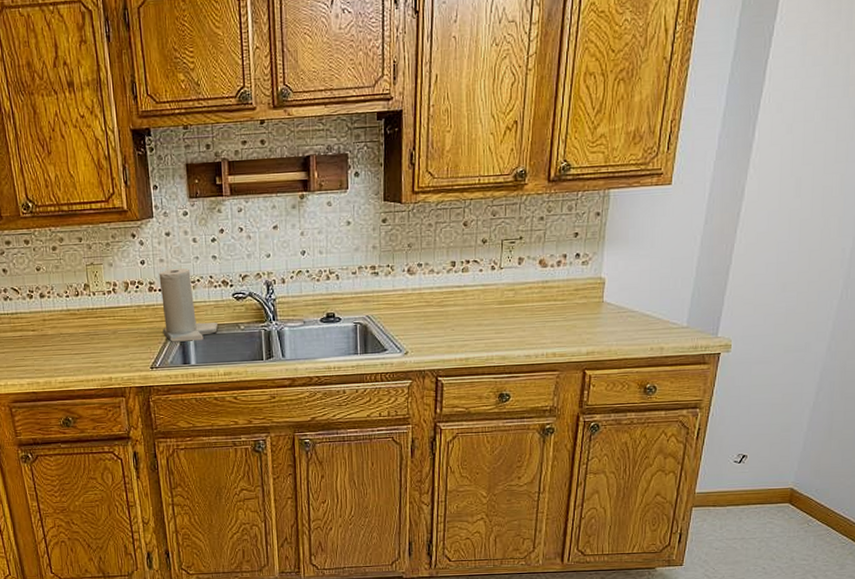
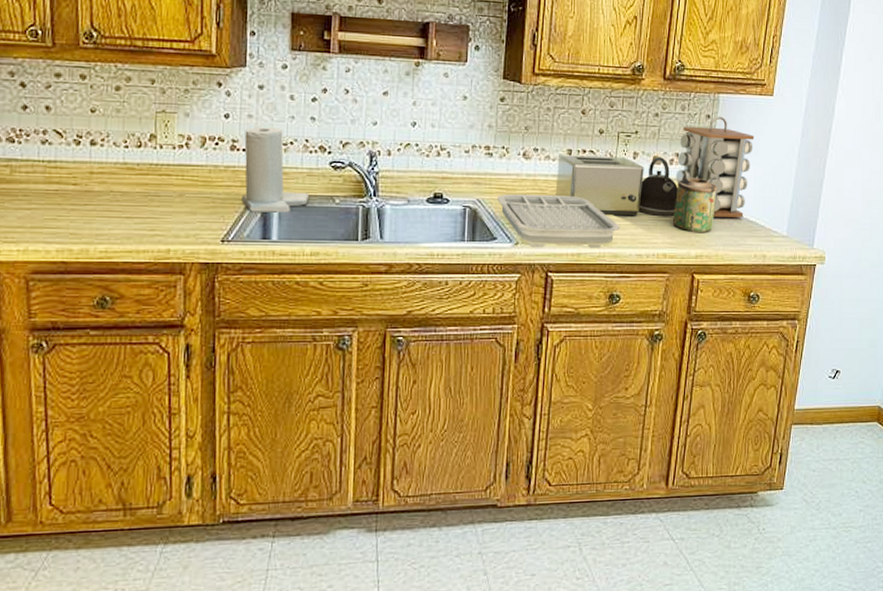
dish rack: none [384,305,507,356] -> present [496,193,620,249]
toaster: none [441,263,530,321] -> present [555,155,644,216]
kettle: none [525,260,567,318] -> present [638,157,679,217]
canister: none [561,276,609,331] -> present [672,177,717,233]
spice rack: none [564,212,650,315] -> present [675,116,755,218]

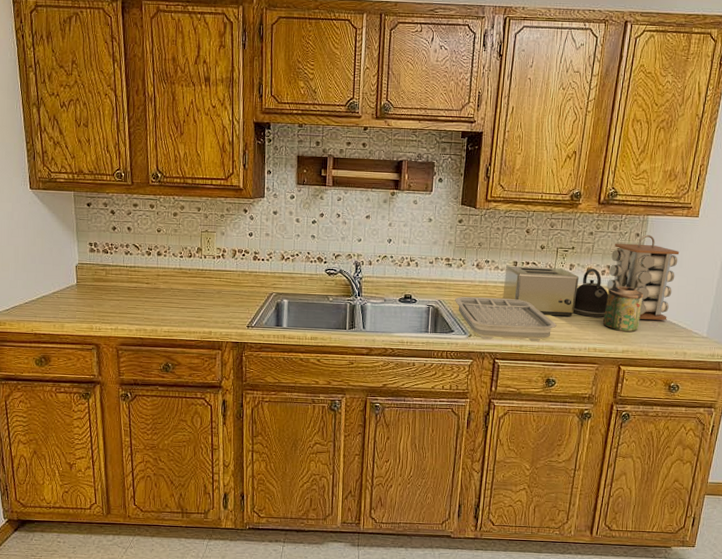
paper towel: present [242,126,310,213] -> none [261,242,311,307]

